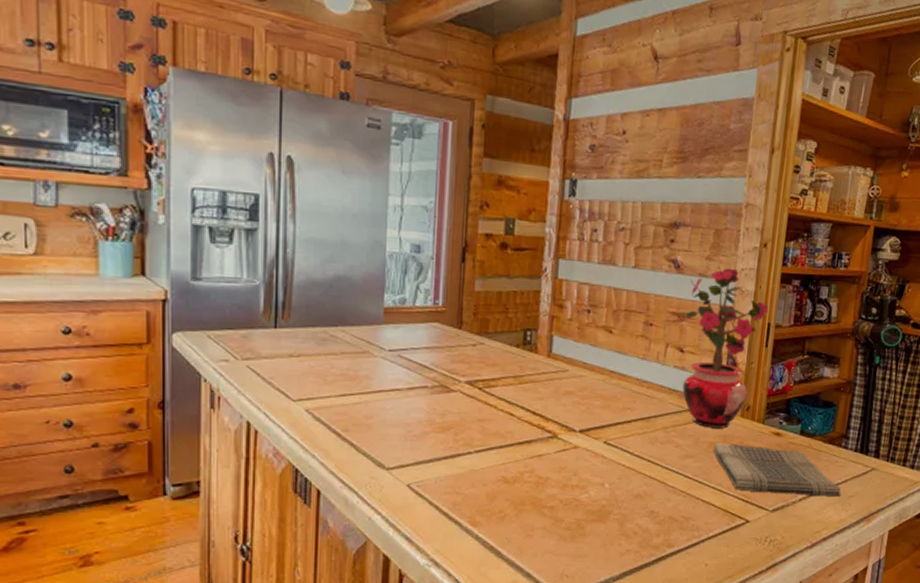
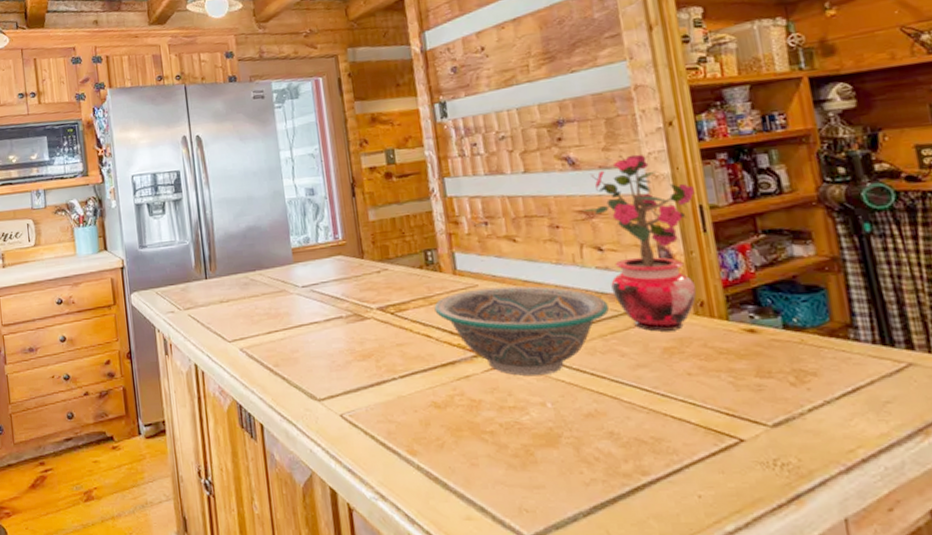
bowl: none [522,373,676,459] -> present [434,286,609,376]
dish towel: present [713,443,841,498] -> none [669,346,871,405]

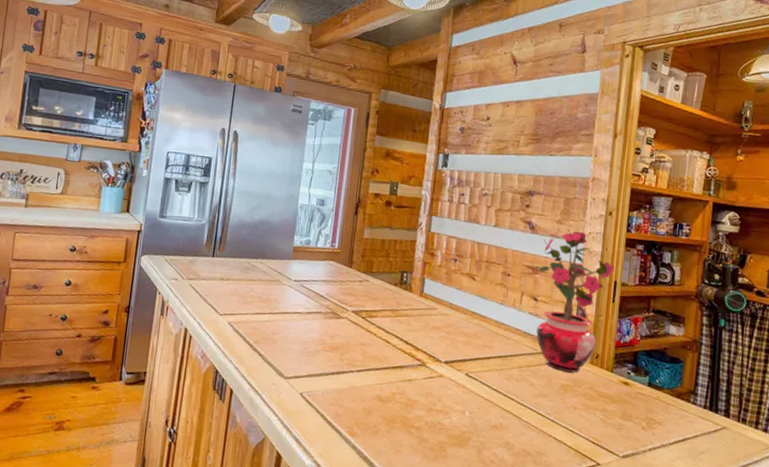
bowl: present [434,286,609,376] -> none [398,311,530,390]

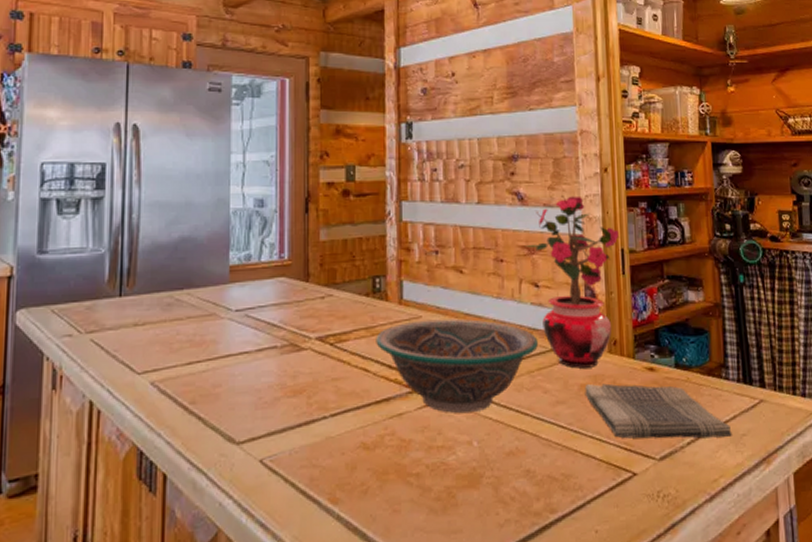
bowl: none [398,311,530,390] -> present [376,318,538,414]
dish towel: none [564,386,692,452] -> present [585,383,732,439]

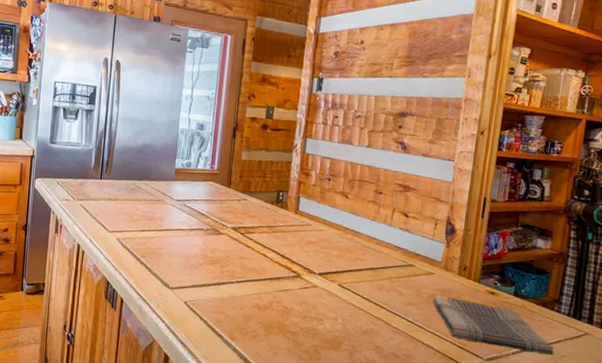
bowl: present [376,318,538,414] -> none [274,227,401,299]
potted plant: present [524,194,620,369] -> none [401,148,485,284]

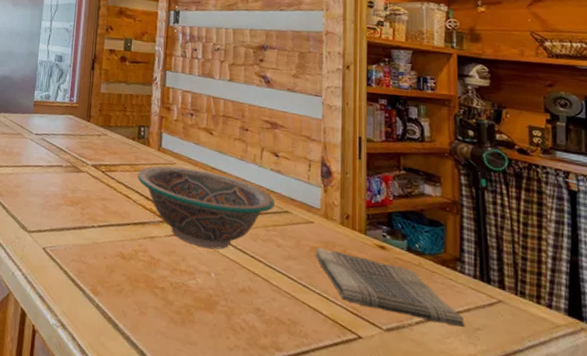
bowl: none [274,227,401,299] -> present [137,166,274,249]

